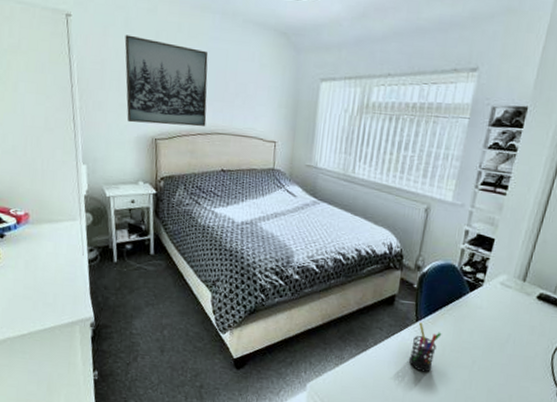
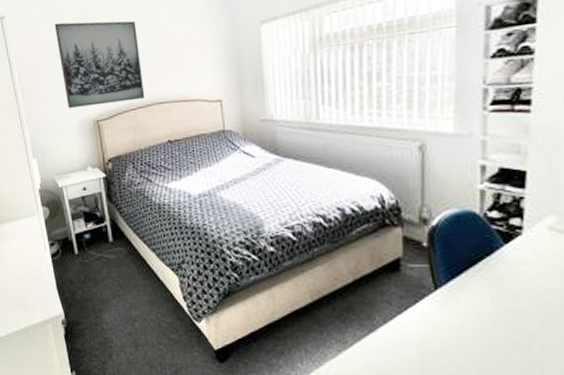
pen holder: present [408,322,442,373] -> none [434,290,475,355]

